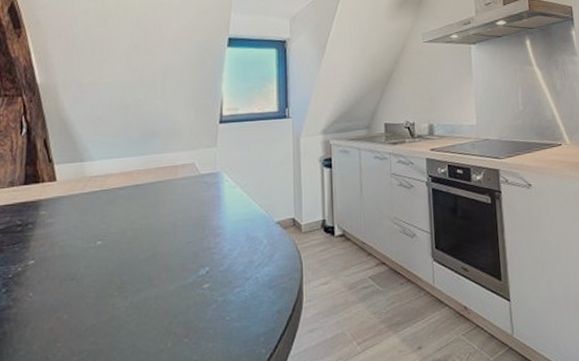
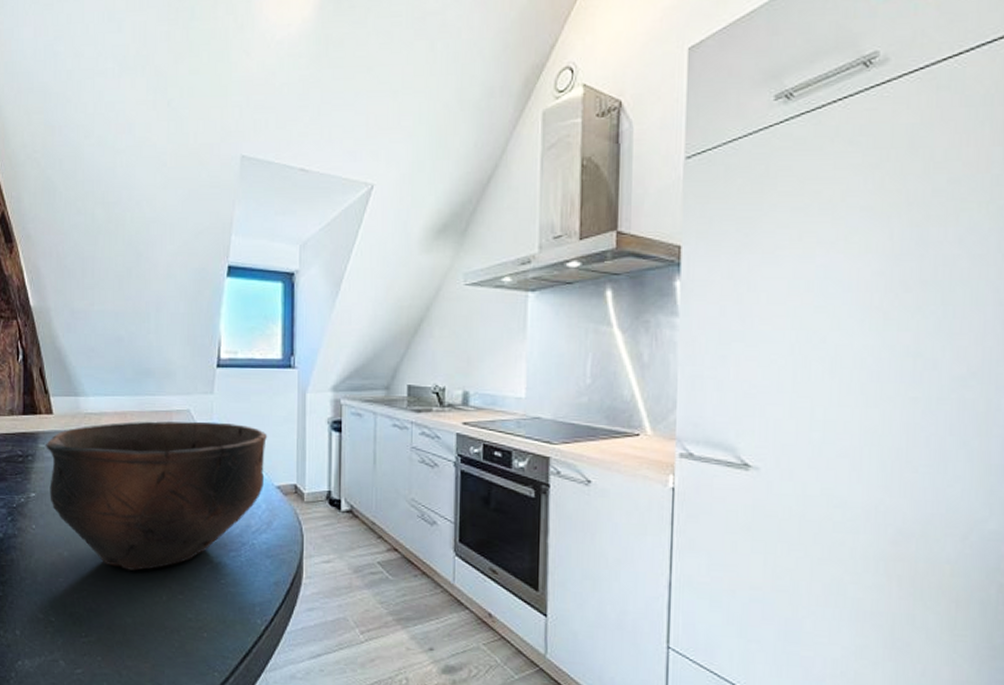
bowl: none [47,171,268,323] -> present [46,421,268,571]

